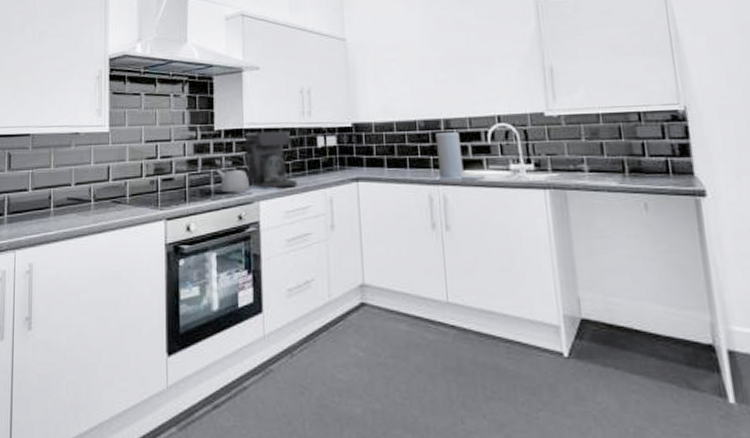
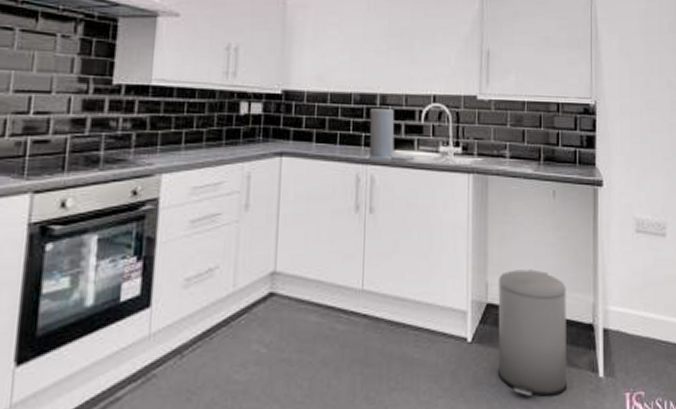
kettle: present [215,158,253,193] -> none [108,120,156,163]
coffee maker: present [245,131,297,190] -> none [149,90,211,160]
pedal bin: none [591,285,689,419] -> present [498,269,568,397]

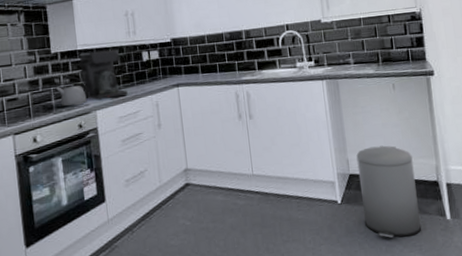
kettle: none [108,120,156,163] -> present [55,76,89,107]
coffee maker: none [149,90,211,160] -> present [79,49,128,101]
paper towel: present [368,108,414,163] -> none [238,40,278,82]

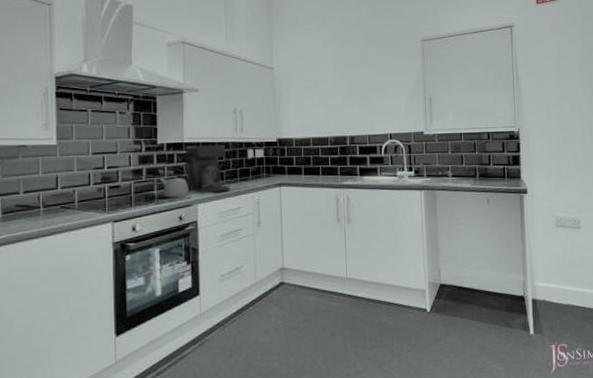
pedal bin: present [356,145,422,239] -> none [448,258,506,350]

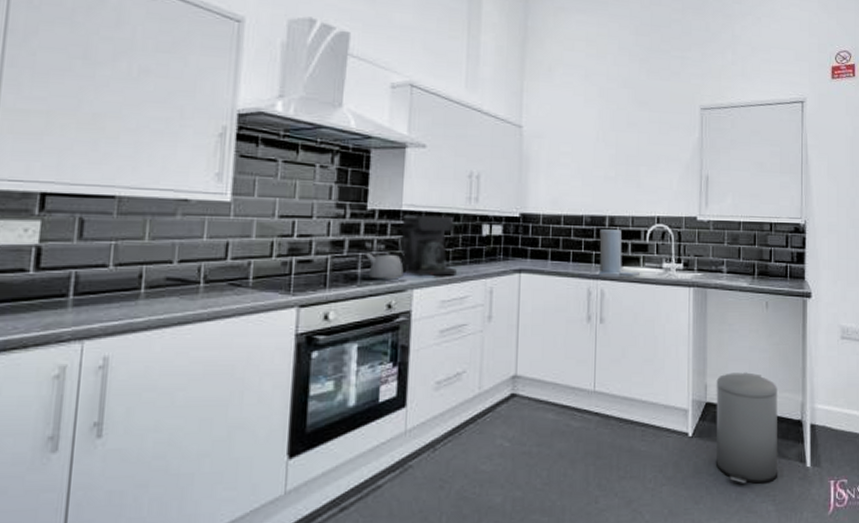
paper towel: none [342,147,378,187] -> present [598,229,640,278]
pedal bin: none [448,258,506,350] -> present [716,372,778,484]

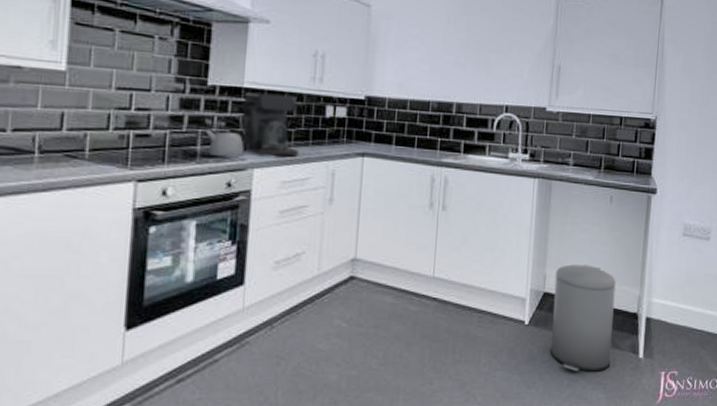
paper towel: present [598,229,640,278] -> none [443,116,485,166]

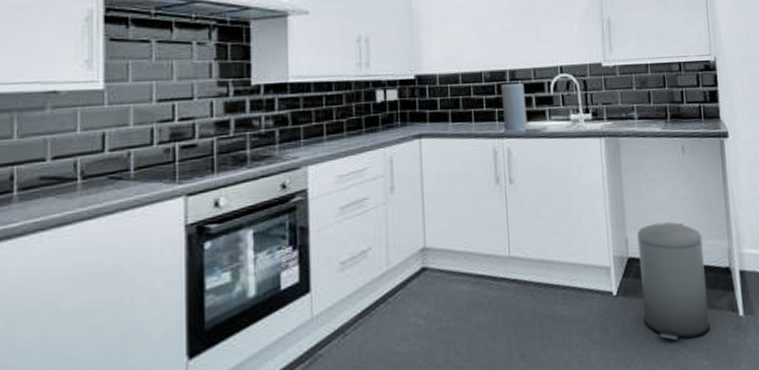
kettle: present [204,118,248,158] -> none [252,117,299,159]
coffee maker: present [241,92,299,157] -> none [291,84,353,153]
paper towel: none [443,116,485,166] -> present [500,83,547,136]

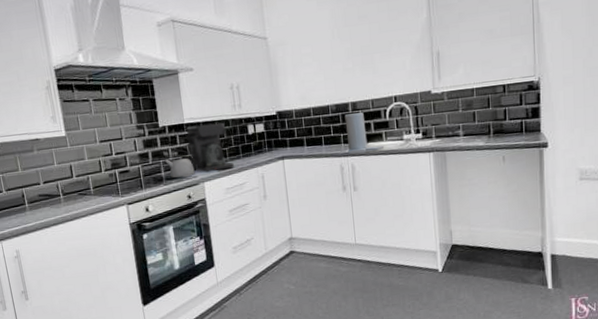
kettle: none [252,117,299,159] -> present [164,149,197,179]
coffee maker: none [291,84,353,153] -> present [187,122,234,173]
pedal bin: present [637,222,711,341] -> none [460,217,522,305]

